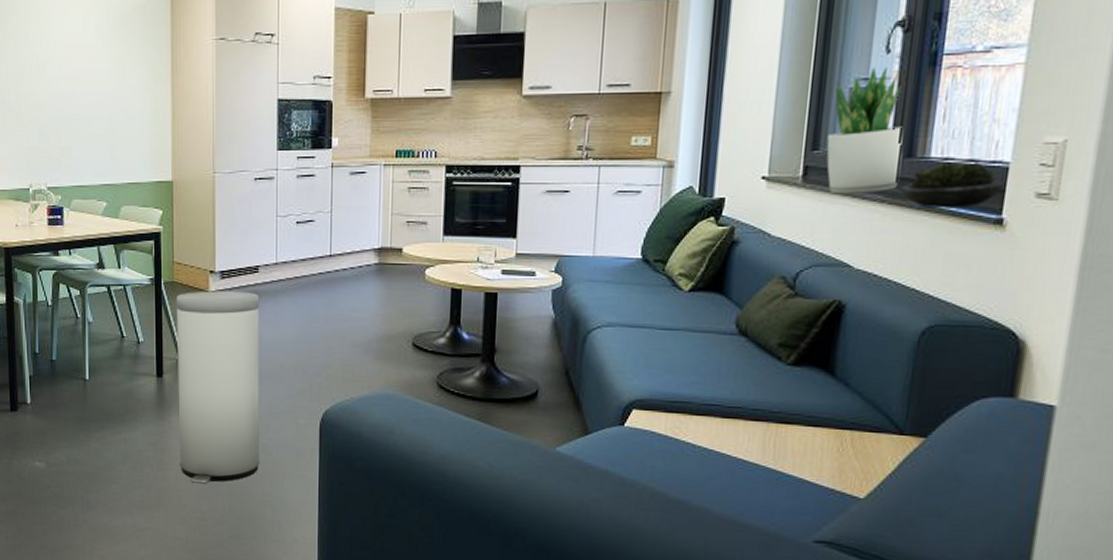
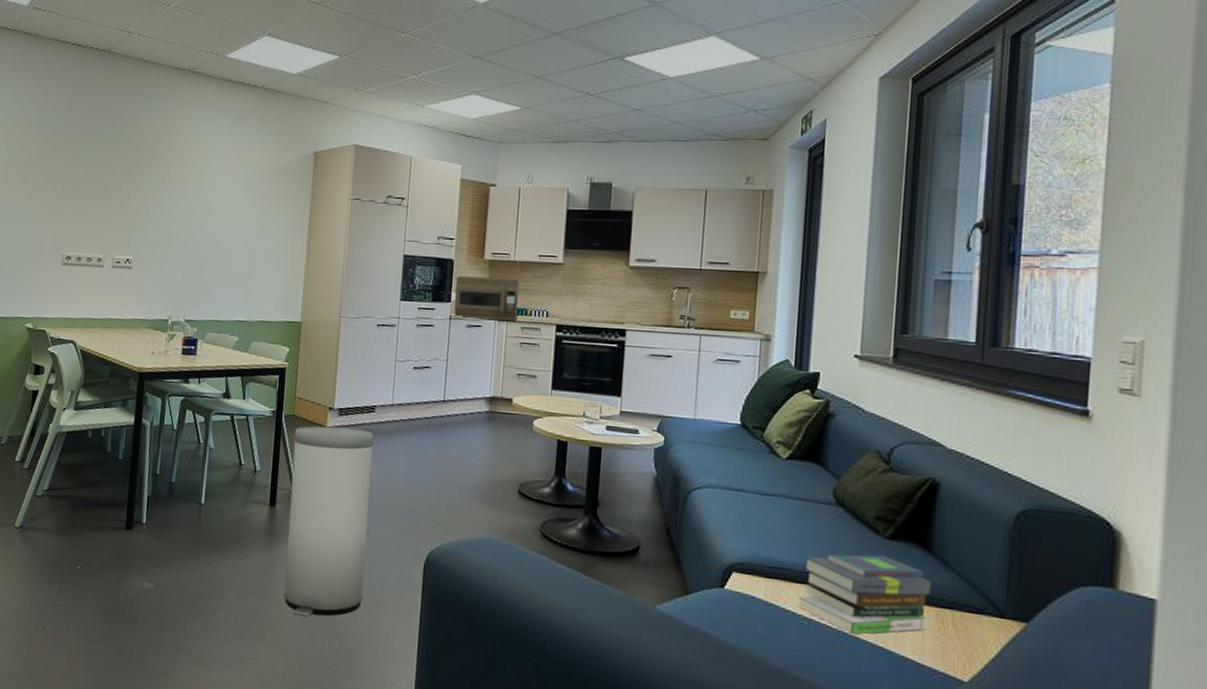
microwave: none [335,117,405,166] -> present [454,276,520,321]
books: none [697,382,833,462] -> present [797,554,932,635]
planter: present [826,67,903,195] -> none [915,263,988,378]
succulent plant: present [898,160,1007,208] -> none [986,353,1090,398]

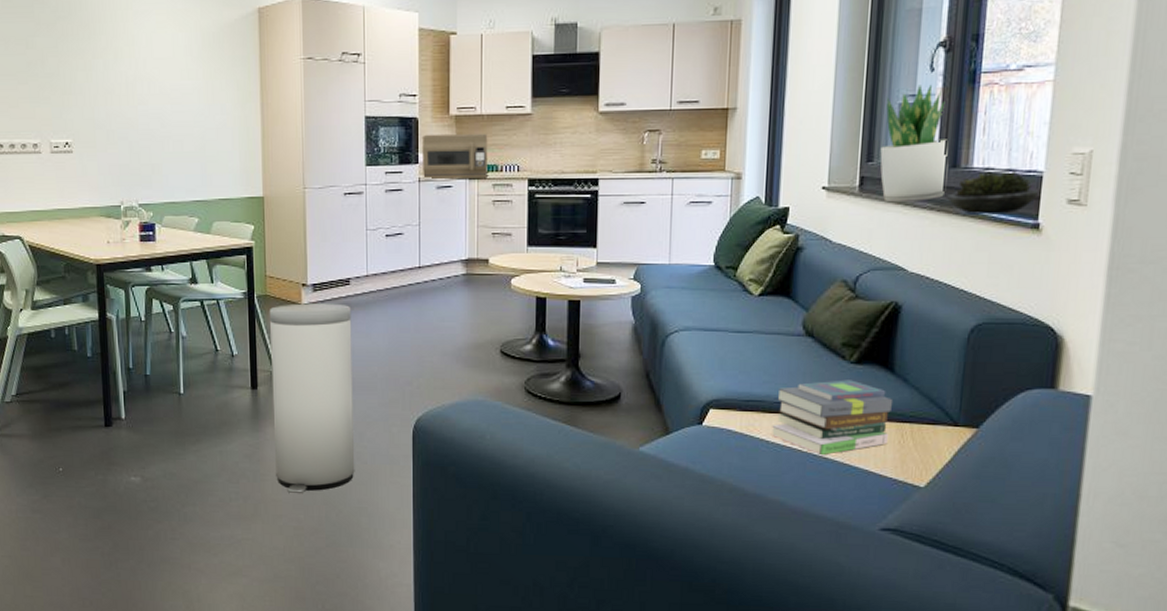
planter: none [915,263,988,378] -> present [880,84,948,203]
succulent plant: none [986,353,1090,398] -> present [946,170,1041,215]

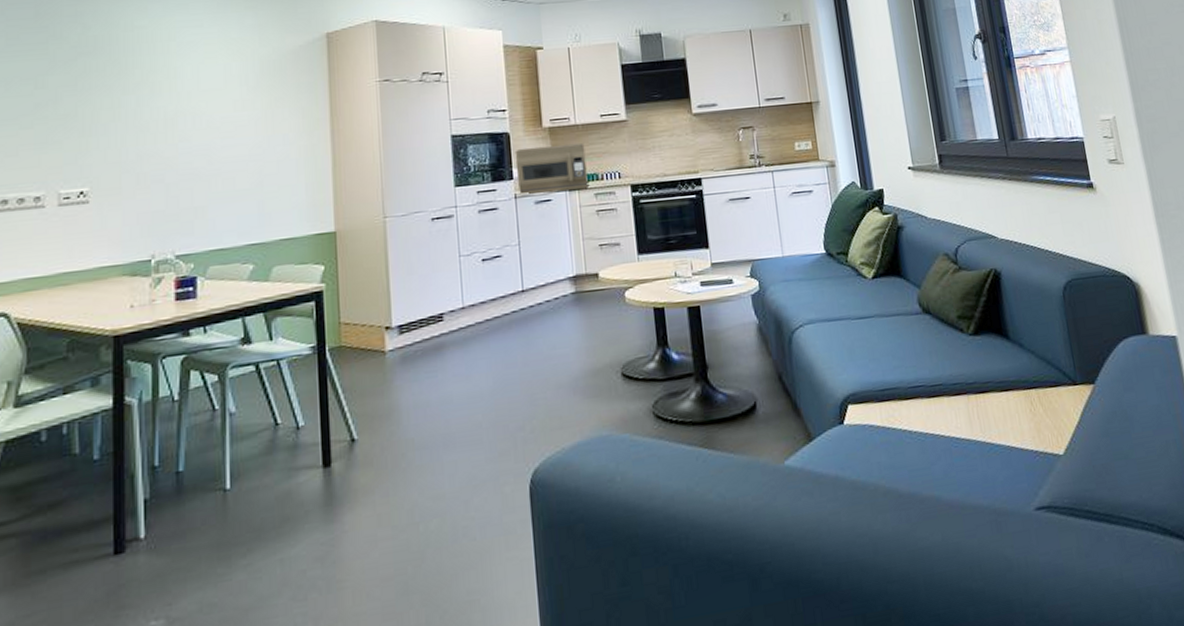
pedal bin: present [269,303,355,494] -> none [344,344,462,600]
books: present [770,380,894,456] -> none [910,352,1021,438]
planter: present [880,84,948,203] -> none [945,70,1011,177]
succulent plant: present [946,170,1041,215] -> none [1012,138,1086,181]

